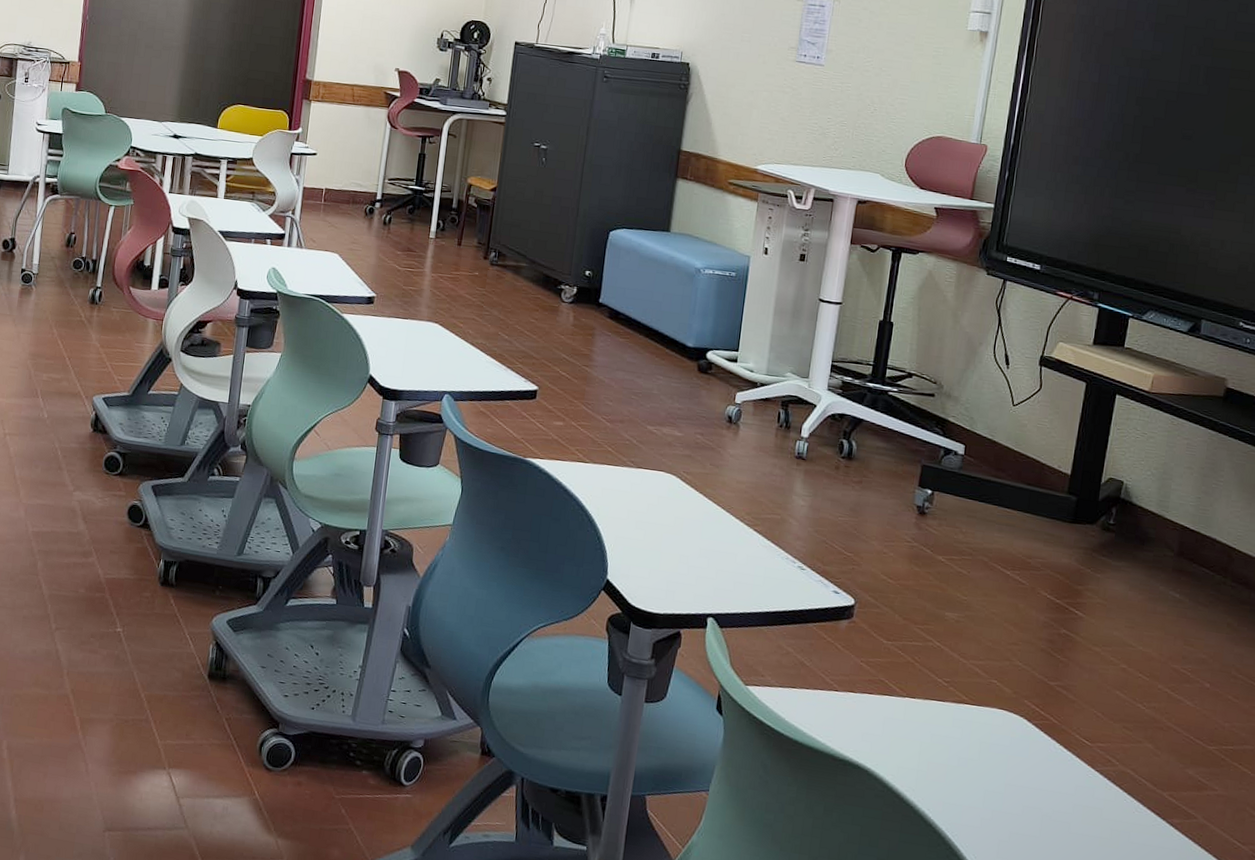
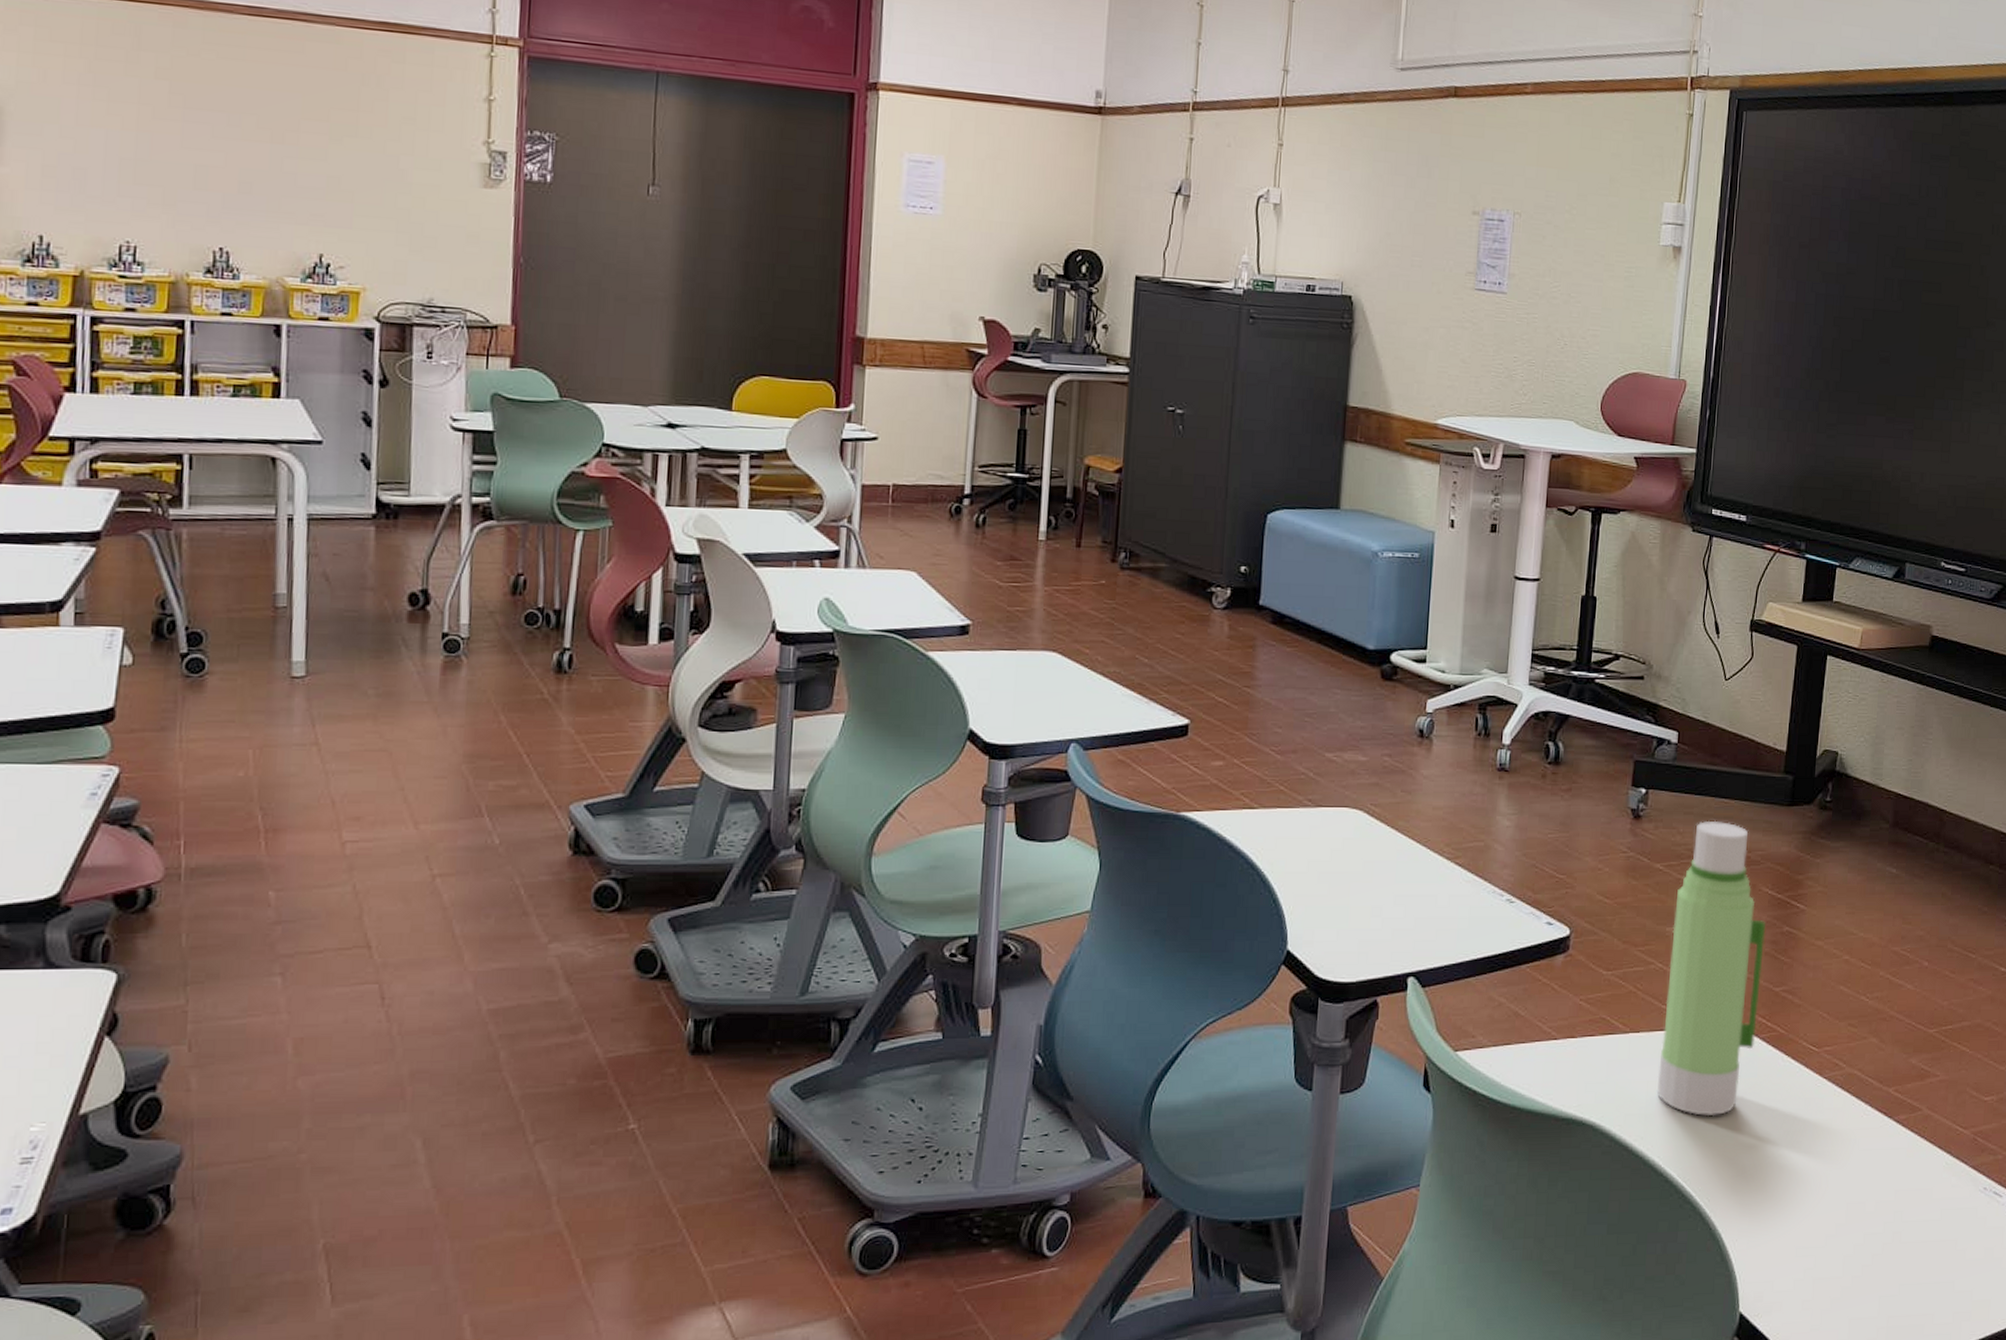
water bottle: none [930,525,1044,784] -> present [1657,820,1767,1117]

